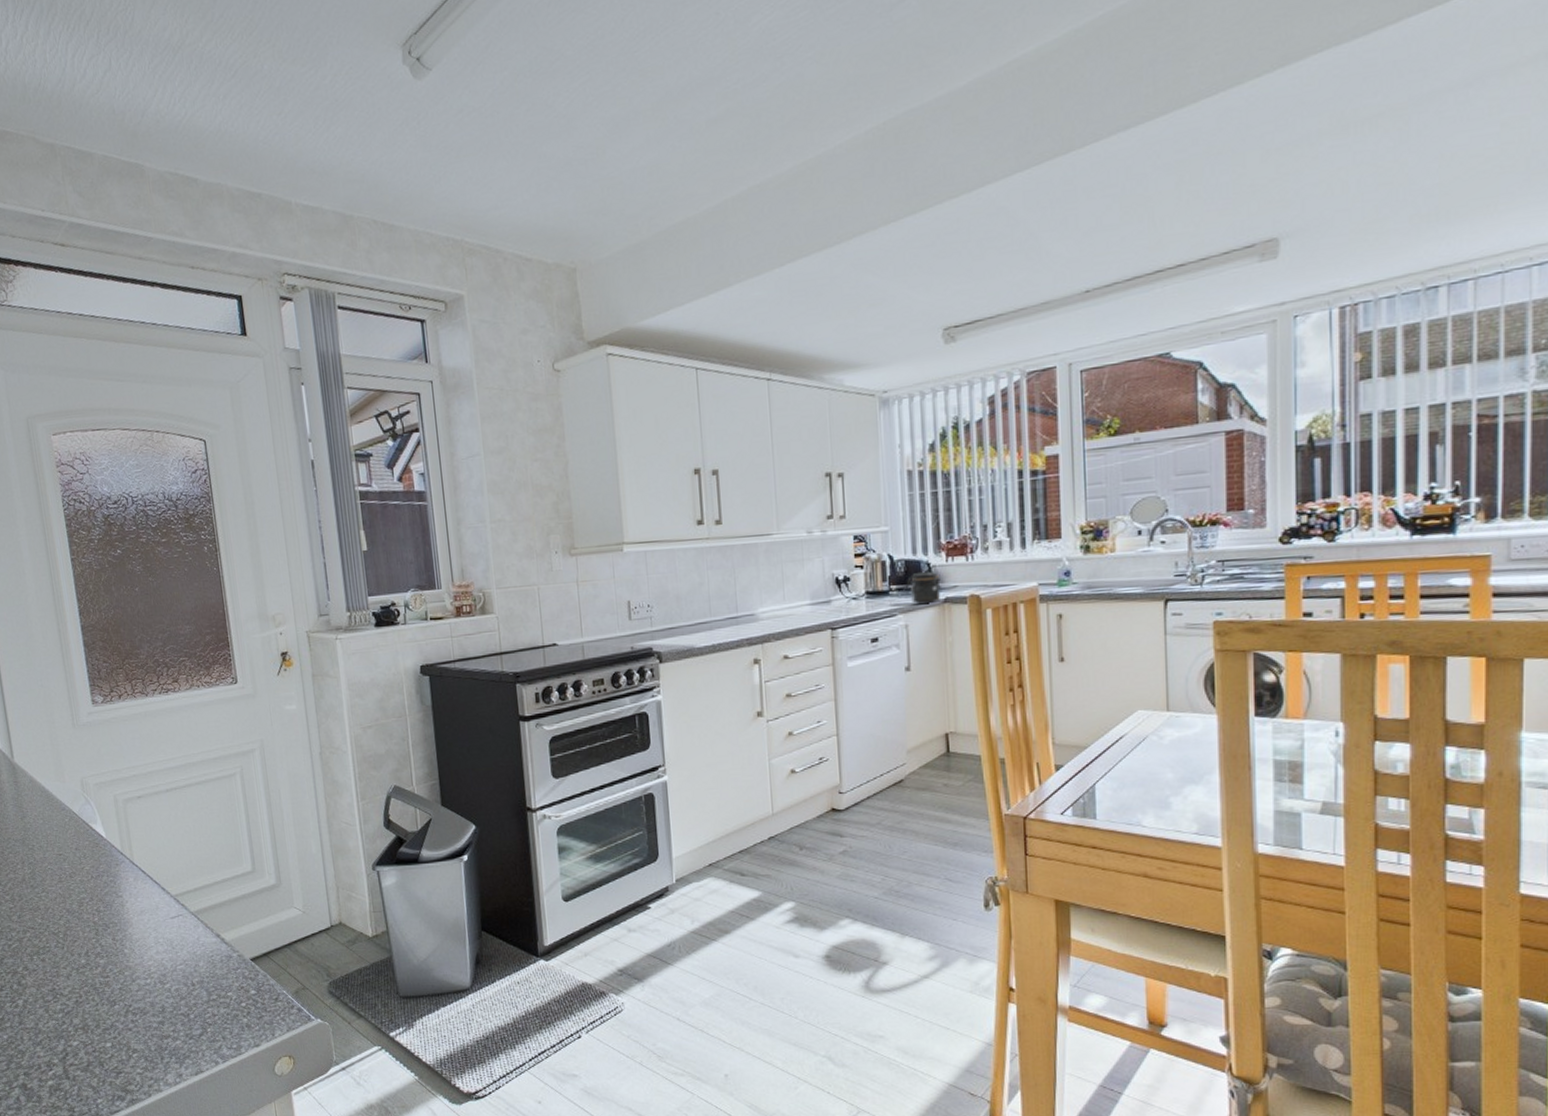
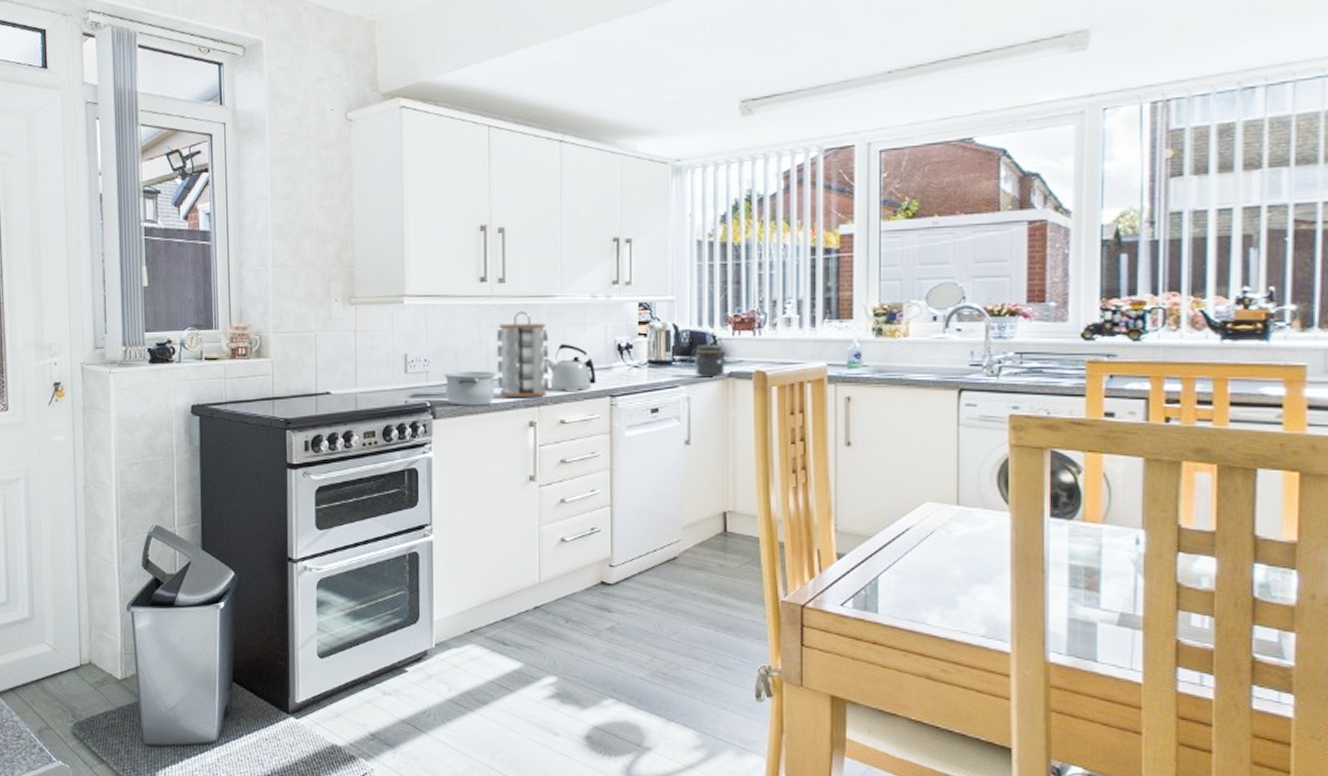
cooking pot: none [666,613,719,649] -> present [443,372,497,406]
spice rack: none [716,551,772,638] -> present [496,311,550,398]
kettle: none [764,580,817,628] -> present [543,344,596,392]

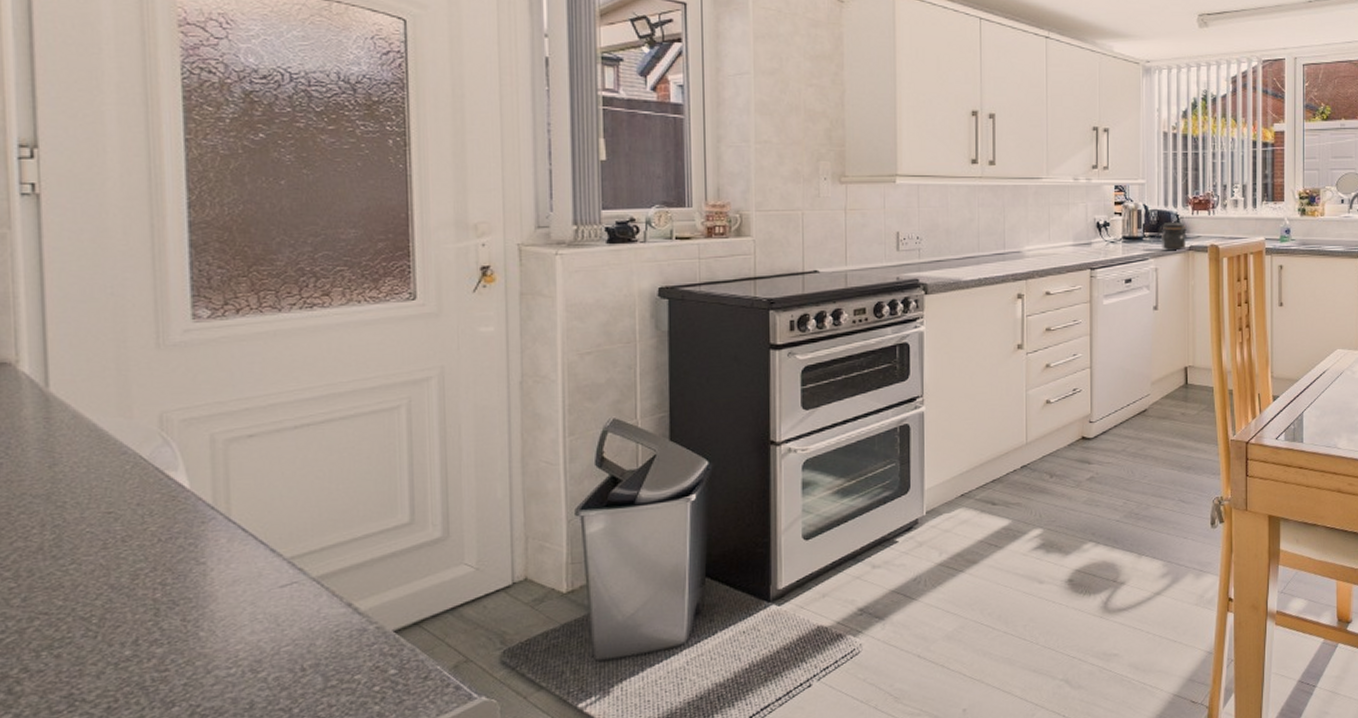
cooking pot: present [443,372,497,406] -> none [935,248,987,281]
spice rack: present [496,311,550,398] -> none [986,192,1036,273]
kettle: present [543,344,596,392] -> none [1031,222,1078,266]

